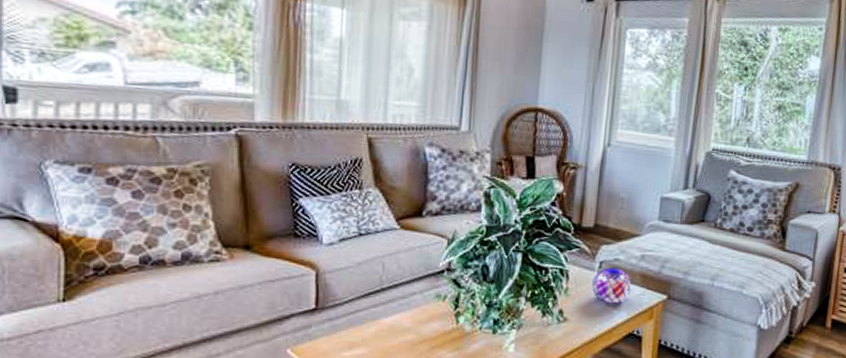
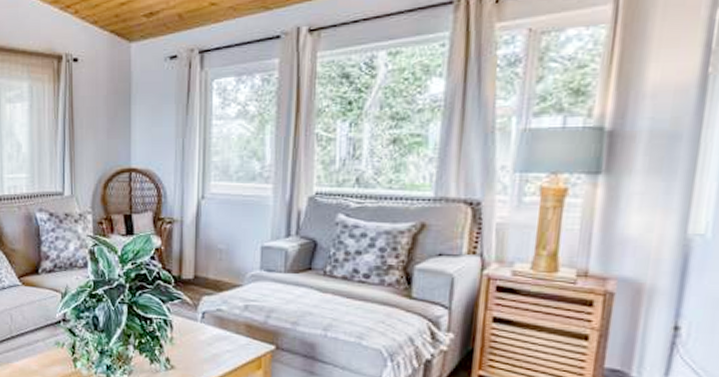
decorative orb: present [592,267,632,304] -> none [196,318,237,353]

